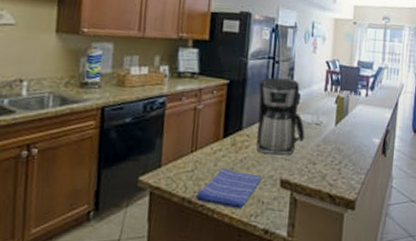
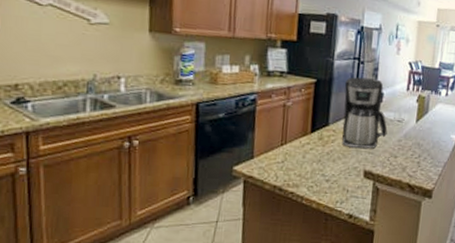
dish towel: present [194,168,262,209] -> none [285,160,347,196]

